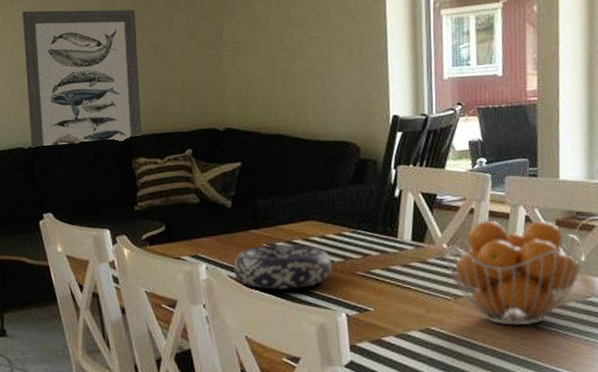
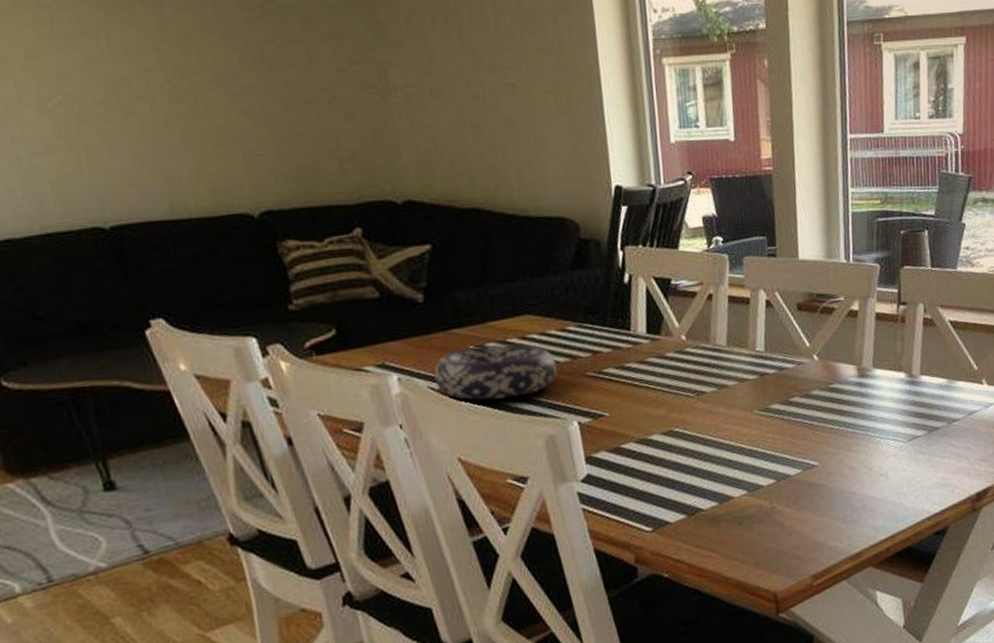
wall art: present [22,9,142,148] -> none [67,23,287,228]
fruit basket: present [445,220,585,326] -> none [683,304,827,420]

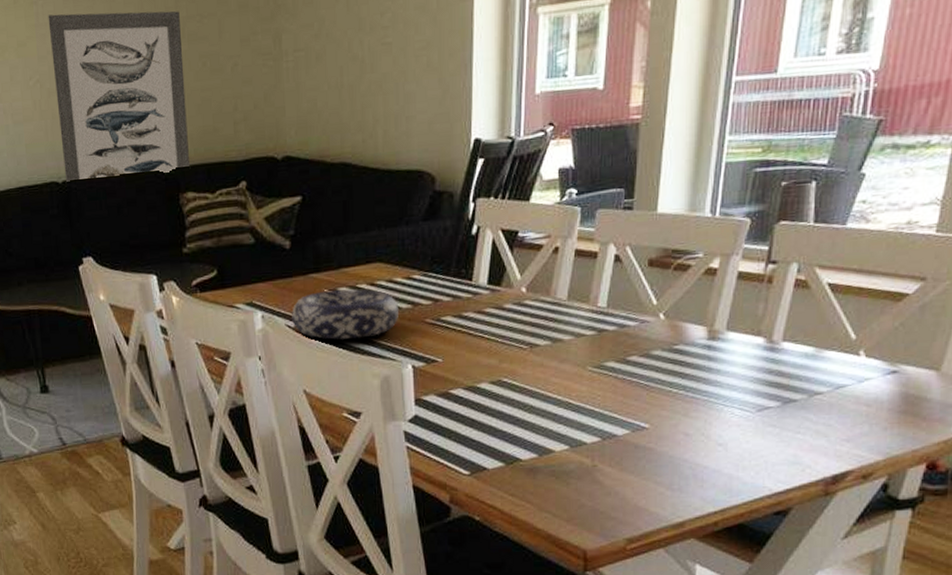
wall art: none [67,23,287,228] -> present [48,11,189,182]

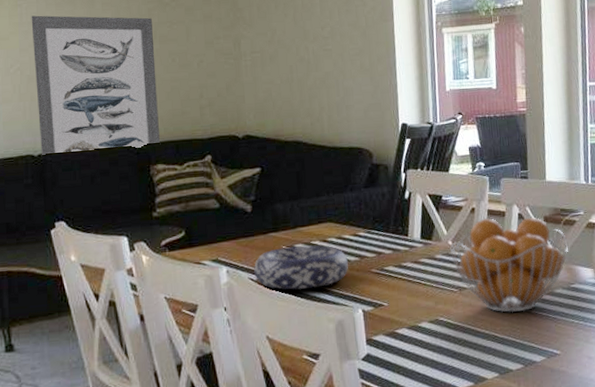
fruit basket: none [523,259,677,377] -> present [450,217,569,313]

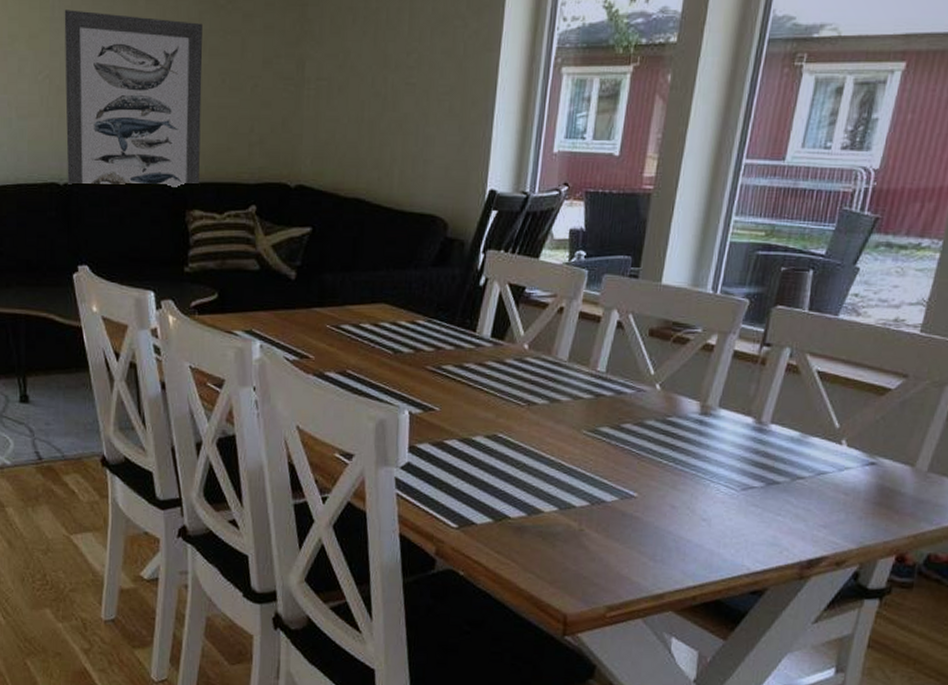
decorative bowl: present [254,245,348,290] -> none [291,327,400,379]
fruit basket: present [450,217,569,313] -> none [525,322,674,441]

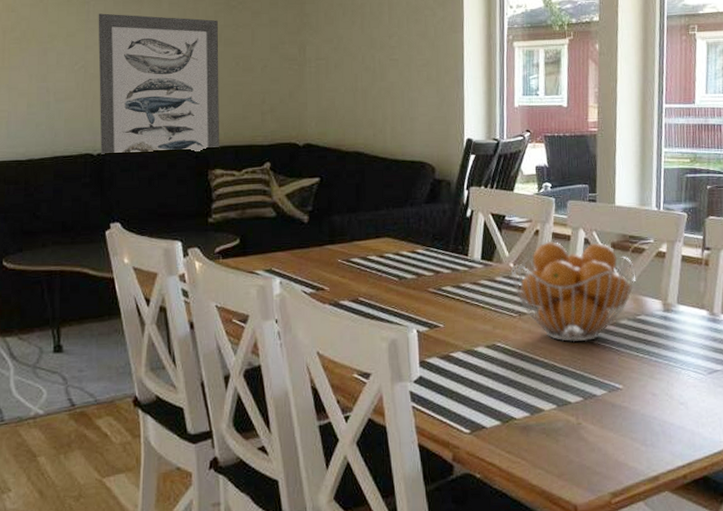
fruit basket: none [525,322,674,441] -> present [511,242,636,342]

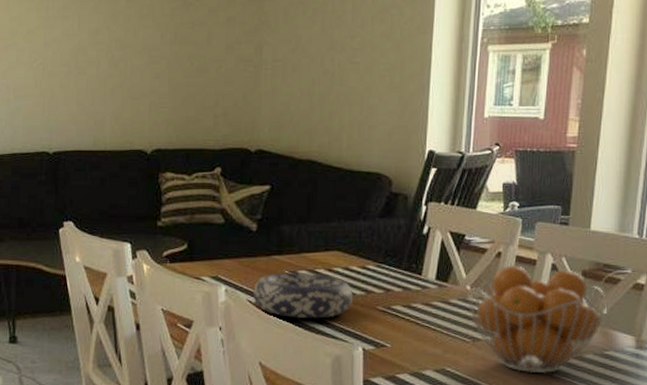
wall art: present [98,13,219,154] -> none [56,9,174,153]
decorative bowl: none [308,260,404,305] -> present [253,272,353,318]

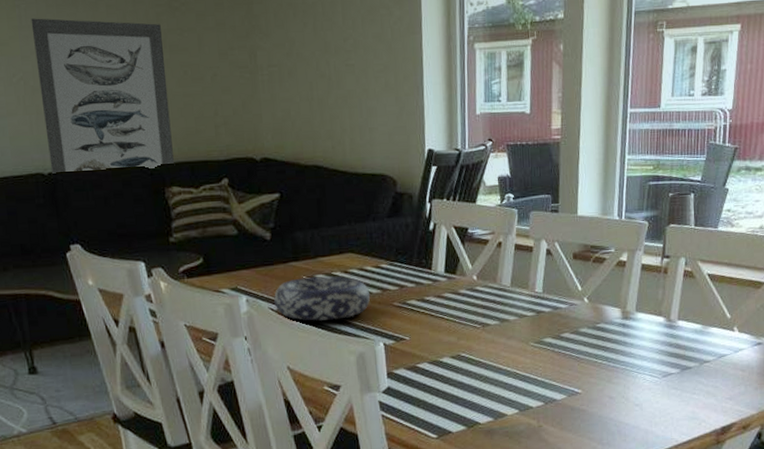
wall art: none [56,9,174,153] -> present [31,18,174,174]
fruit basket: present [468,265,608,374] -> none [475,253,597,351]

